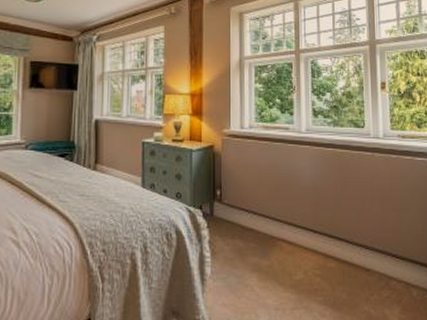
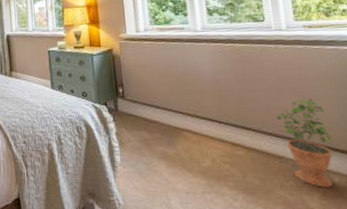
potted plant: none [367,206,414,301] -> present [275,95,333,187]

